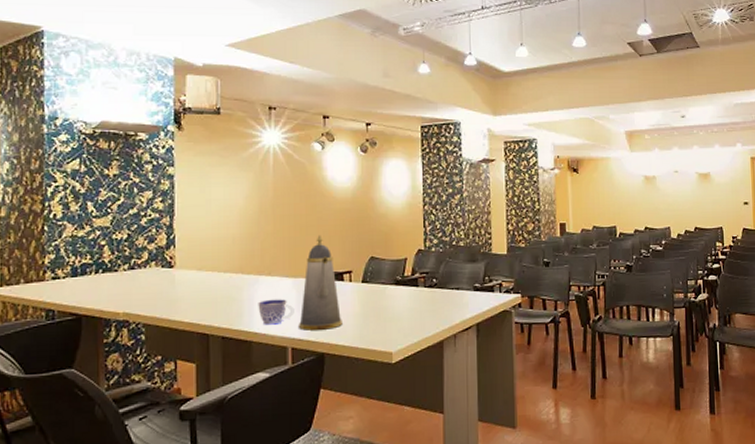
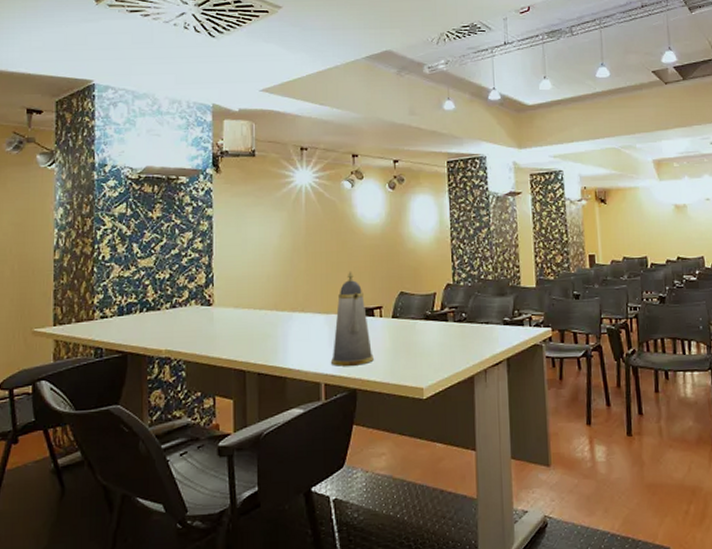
cup: present [258,299,295,325] -> none [292,335,327,361]

